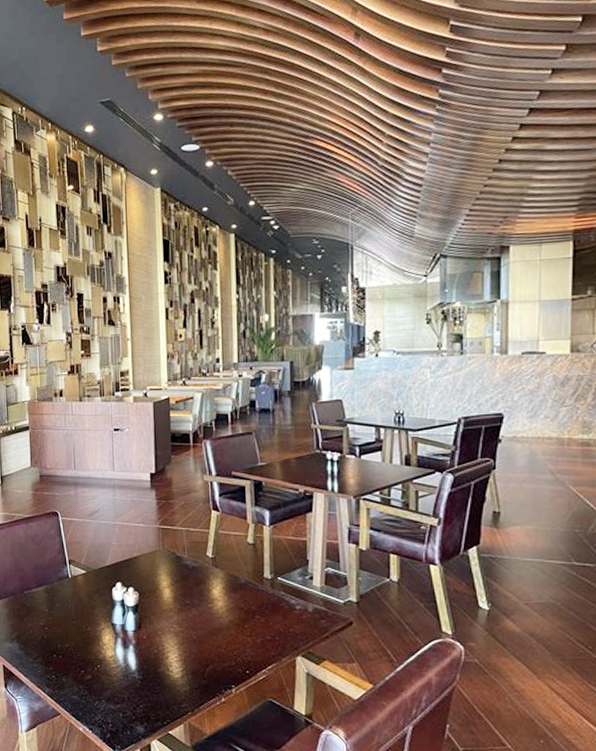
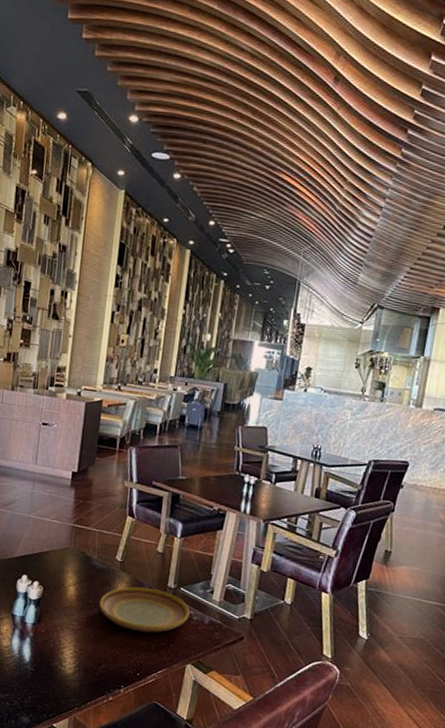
plate: none [197,580,291,628] -> present [99,586,190,633]

